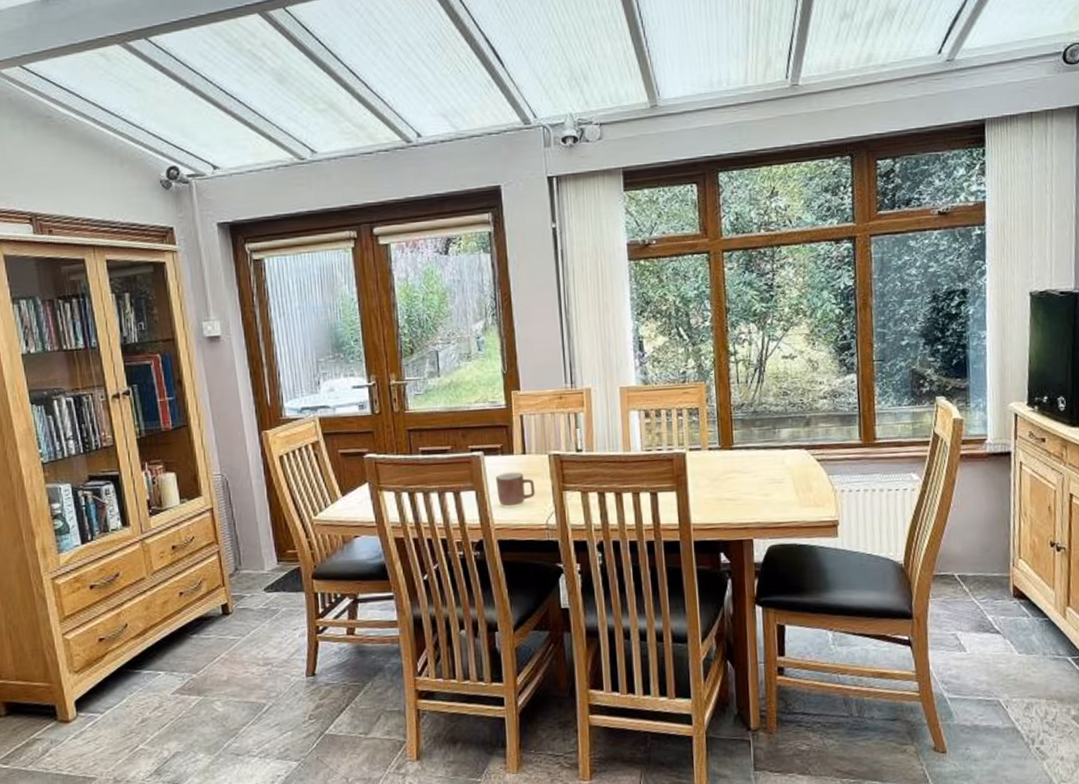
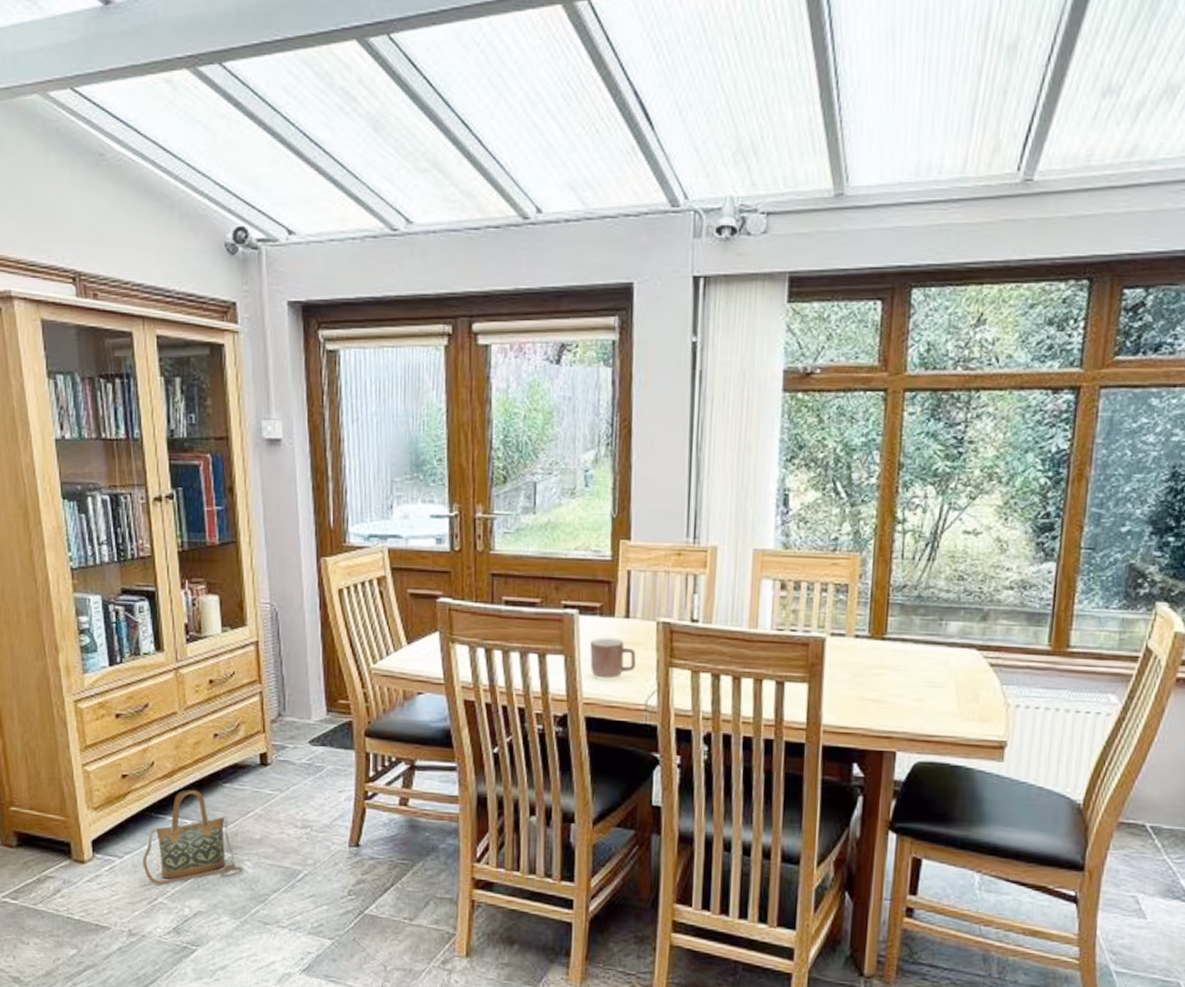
handbag: none [122,643,214,733] -> present [143,789,243,885]

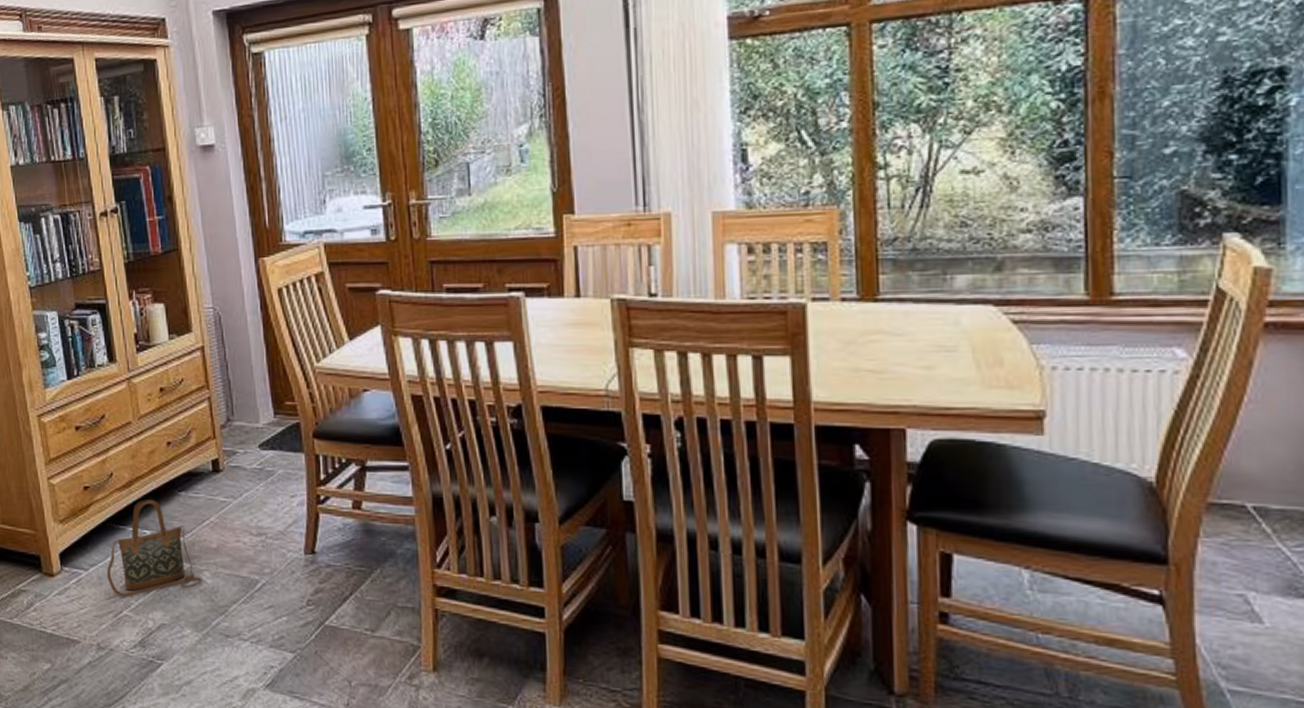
mug: present [590,638,636,680] -> none [540,320,592,365]

